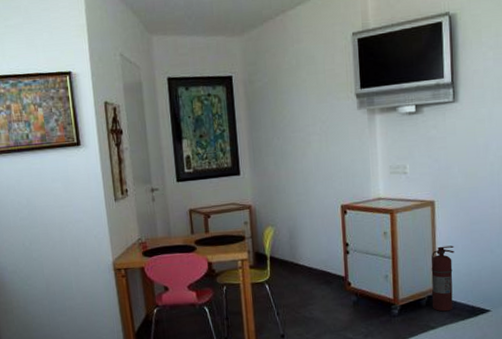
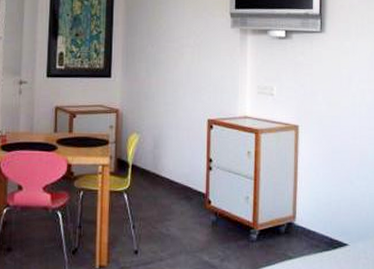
fire extinguisher: present [431,245,454,312] -> none [291,172,315,241]

